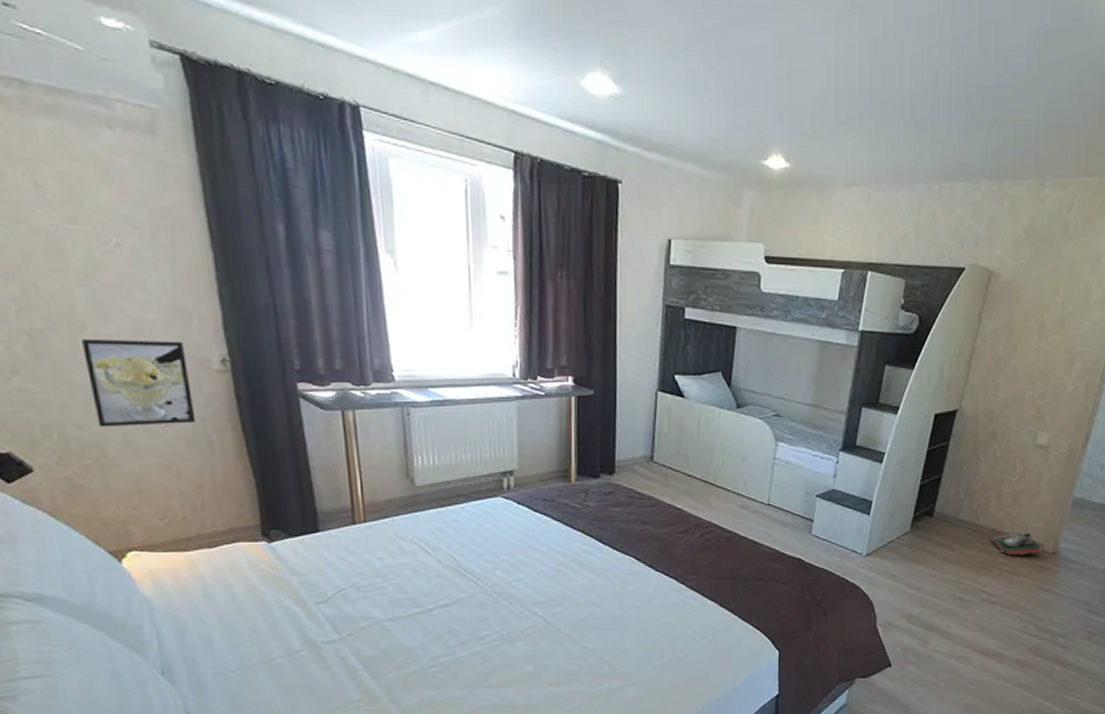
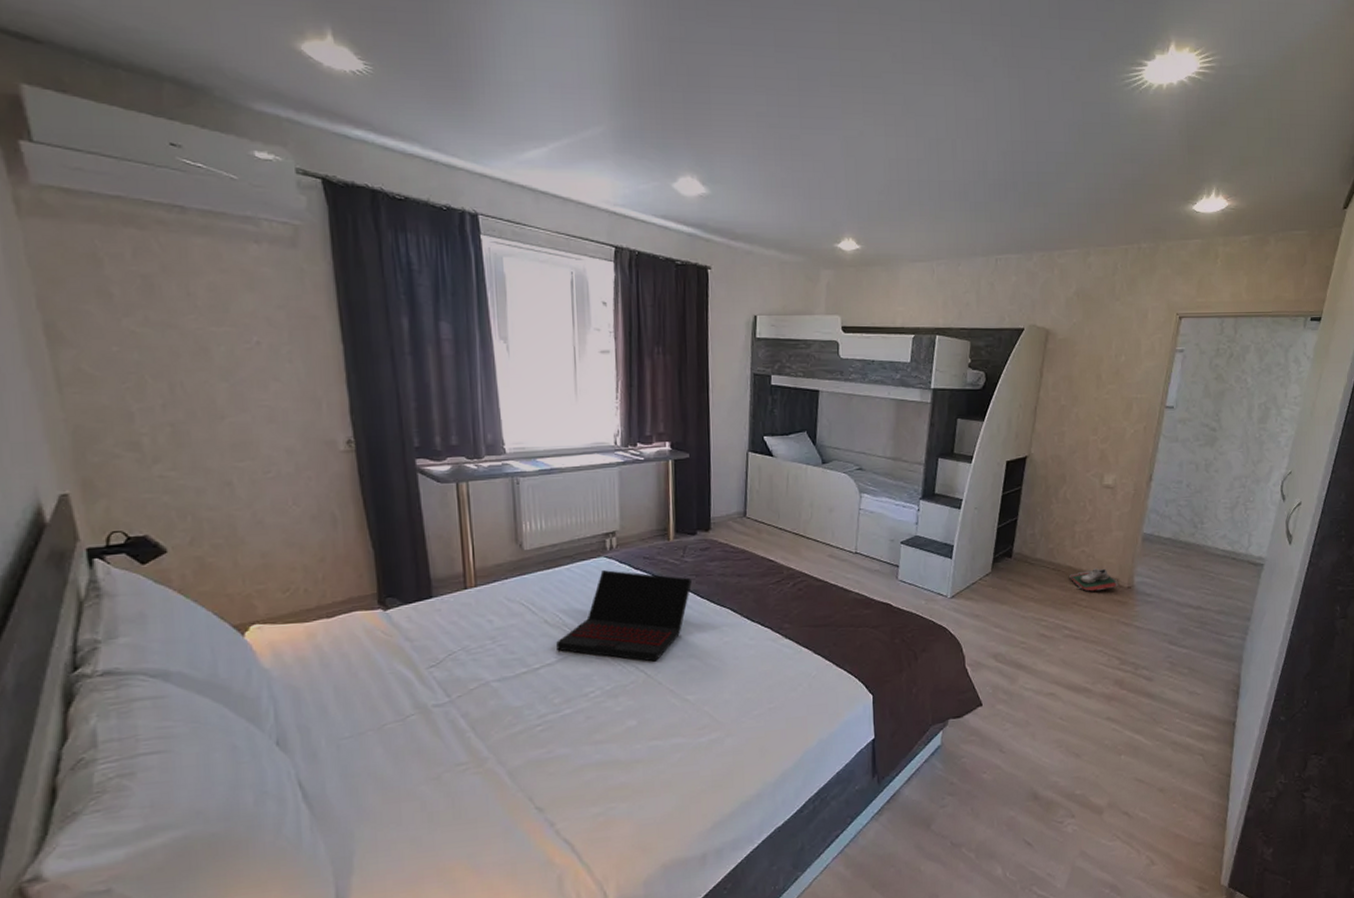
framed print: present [82,338,196,428] -> none [220,426,321,509]
laptop: none [451,511,594,608] -> present [556,570,692,662]

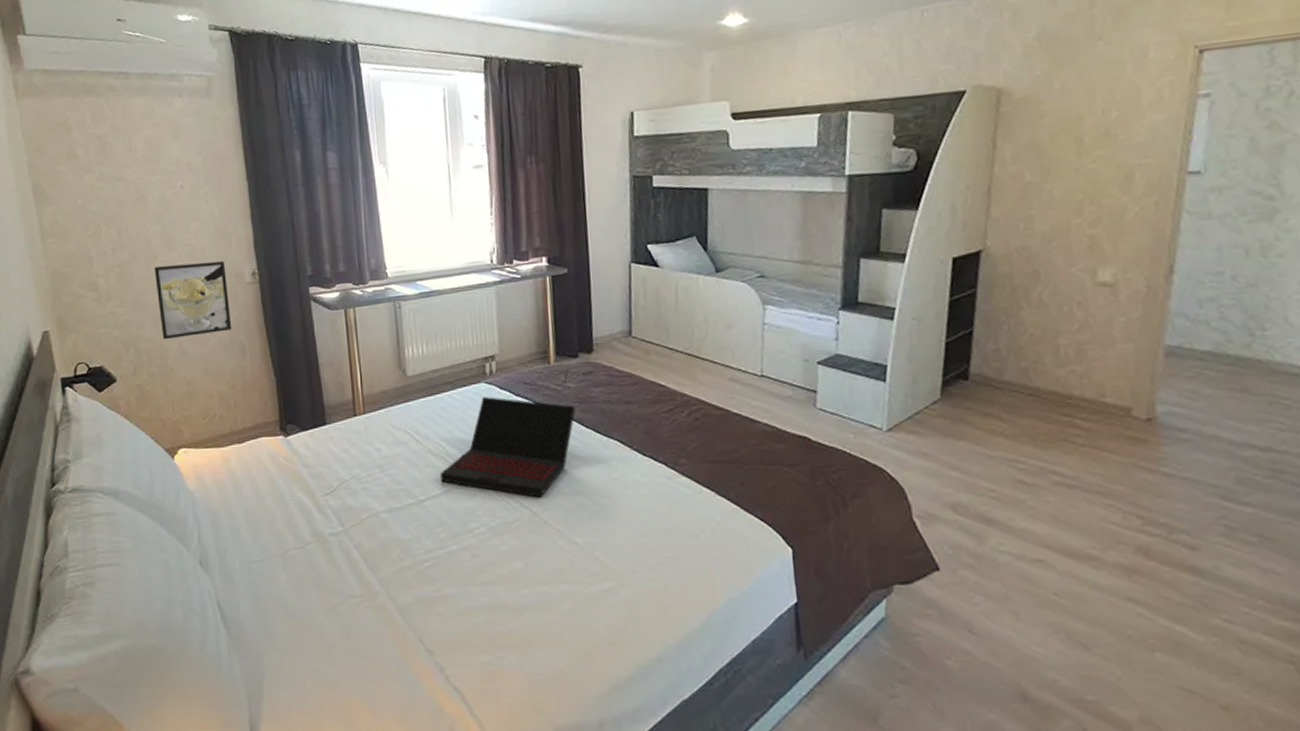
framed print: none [220,426,321,509] -> present [154,260,232,340]
shoe: present [1069,567,1118,592] -> none [1054,392,1131,425]

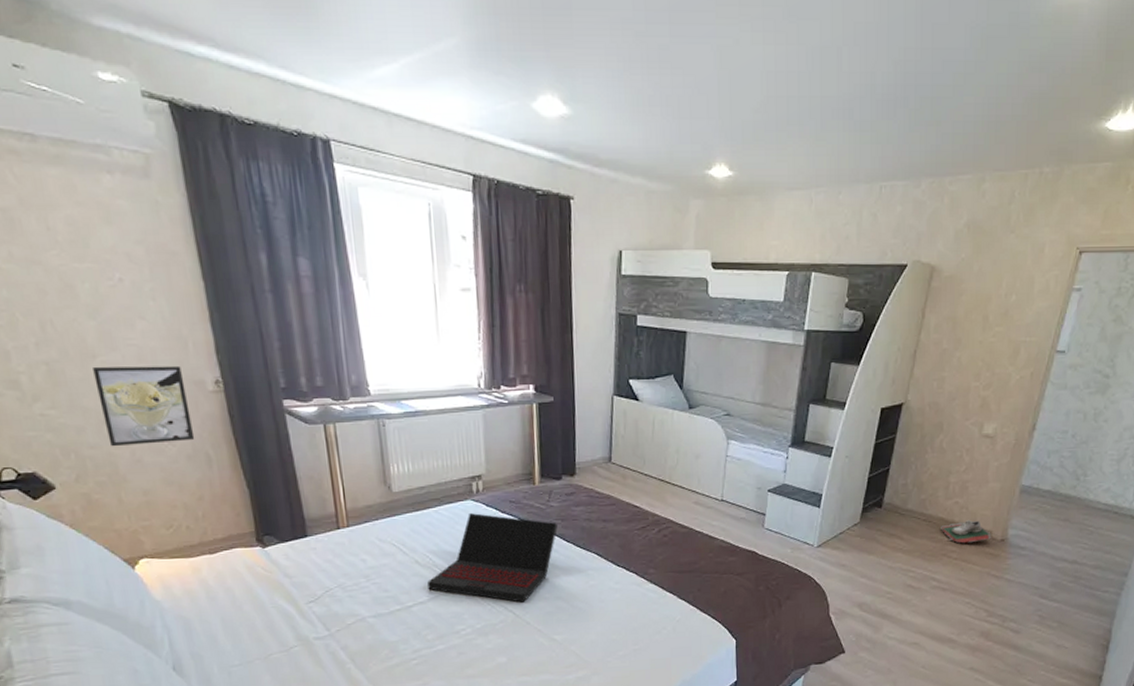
shoe: none [1054,392,1131,425] -> present [941,519,991,544]

